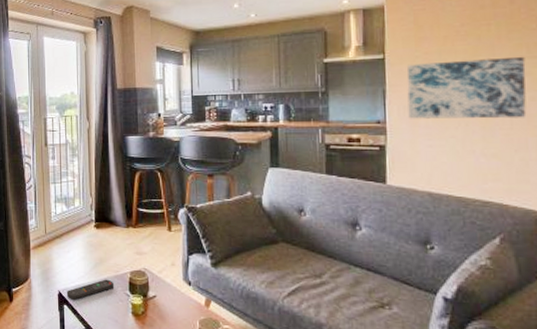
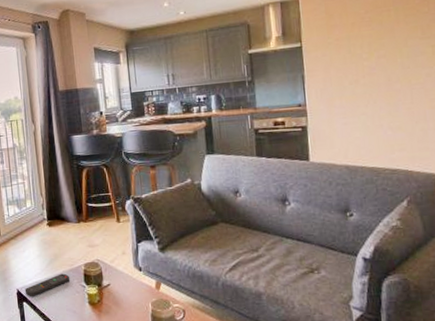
wall art: present [406,56,527,119] -> none [321,37,424,101]

